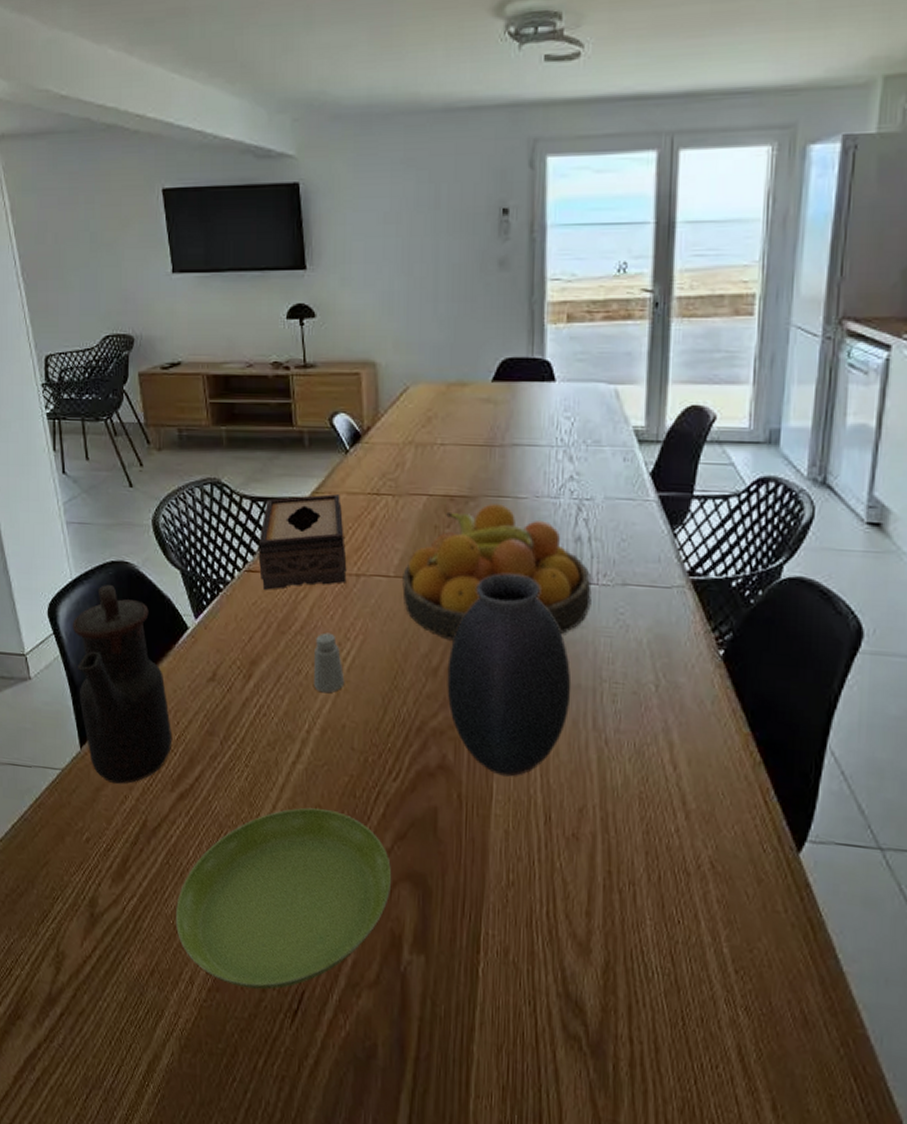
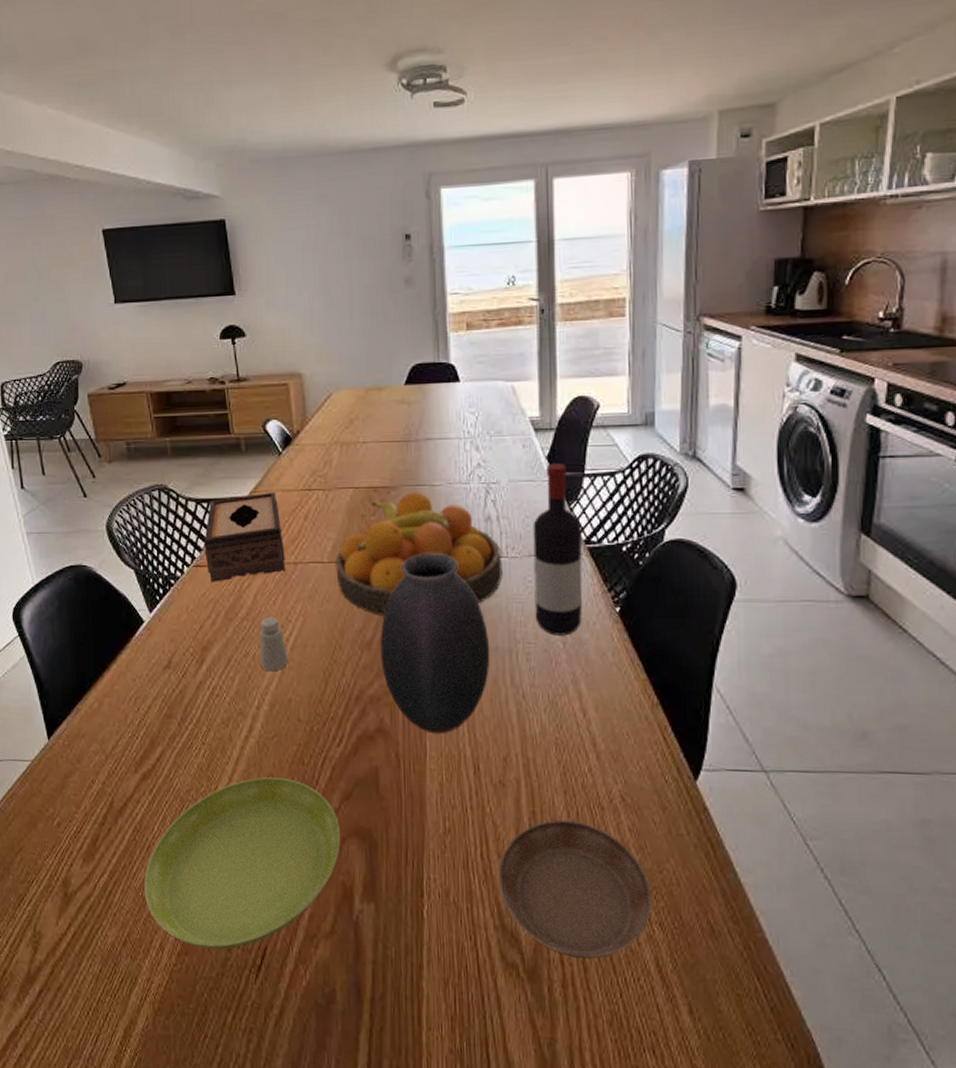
teapot: present [72,585,173,784] -> none [36,588,134,770]
saucer: none [564,882,738,1040] -> present [498,819,652,959]
wine bottle: none [625,481,686,678] -> present [533,463,583,636]

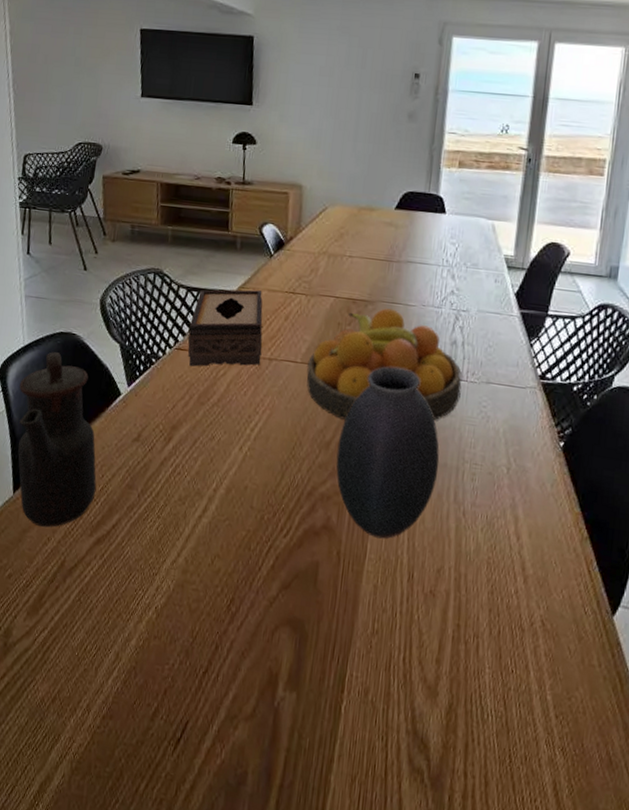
teapot: none [36,588,134,770] -> present [18,352,97,528]
saucer: present [144,777,341,950] -> none [80,556,275,719]
saltshaker: present [260,617,289,672] -> none [224,406,251,458]
saucer: present [498,819,652,959] -> none [416,635,558,775]
wine bottle: present [533,463,583,636] -> none [484,300,539,462]

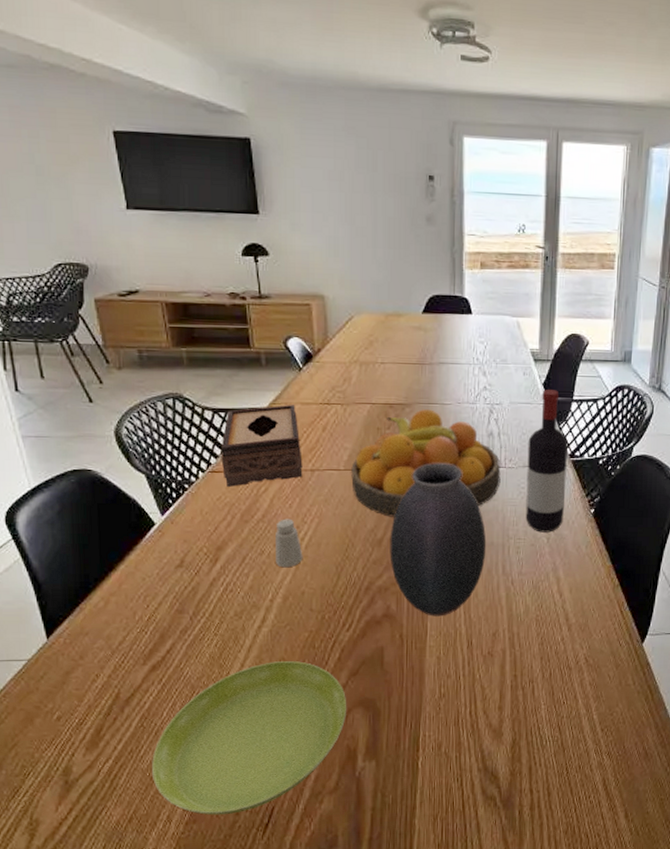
teapot: present [18,352,97,528] -> none [33,491,143,665]
saucer: none [80,556,275,719] -> present [152,661,347,815]
saltshaker: none [224,406,251,458] -> present [275,519,303,568]
wine bottle: none [484,300,539,462] -> present [525,390,568,533]

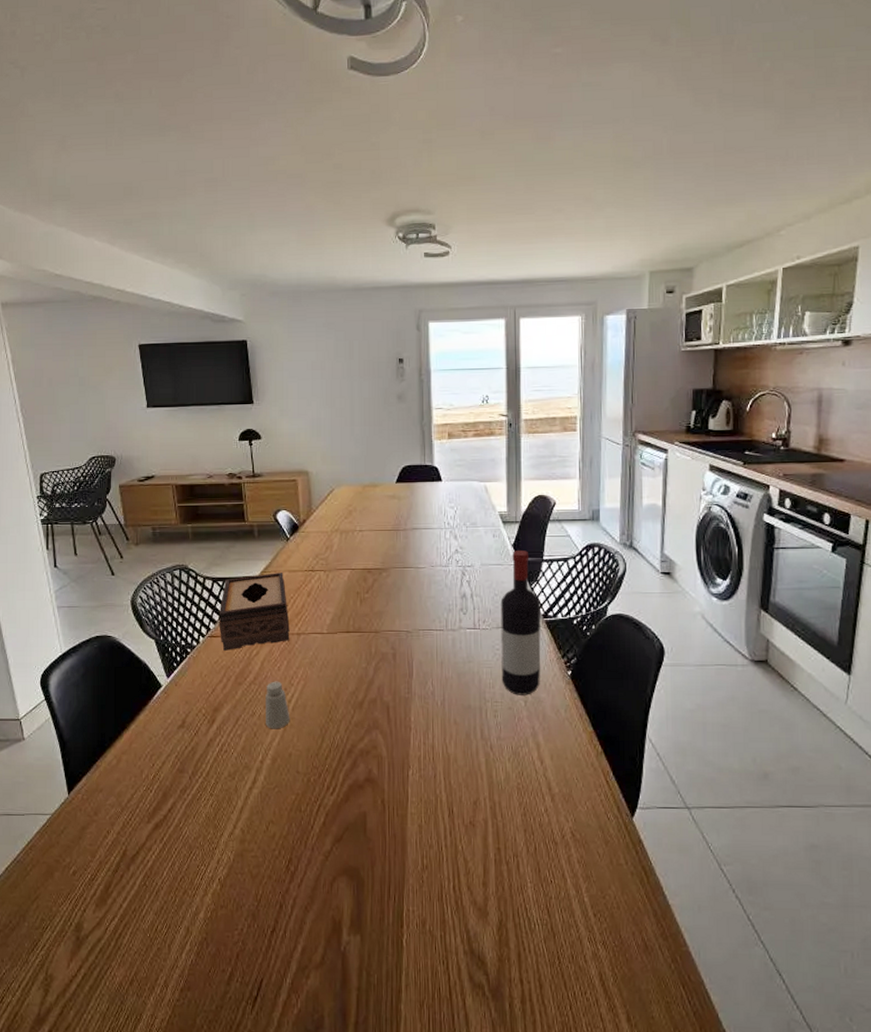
saucer: present [152,661,347,815] -> none [152,824,332,984]
fruit bowl: present [351,409,501,518] -> none [334,573,475,681]
vase: present [390,463,487,616] -> none [370,626,464,782]

